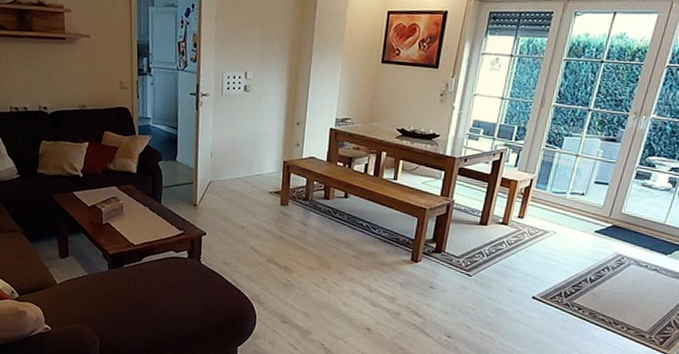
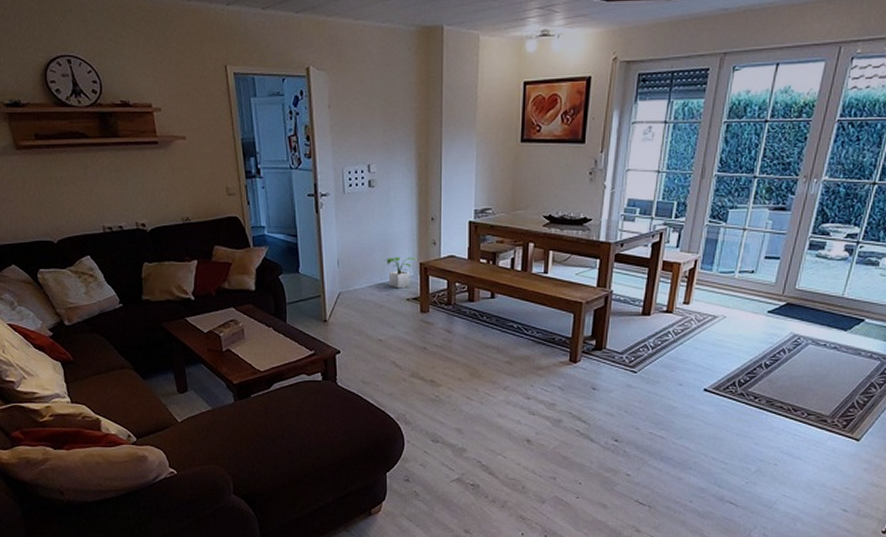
potted plant: none [253,154,281,182] -> present [385,257,417,289]

